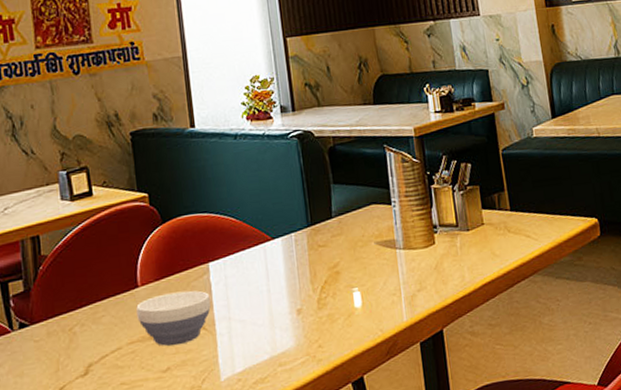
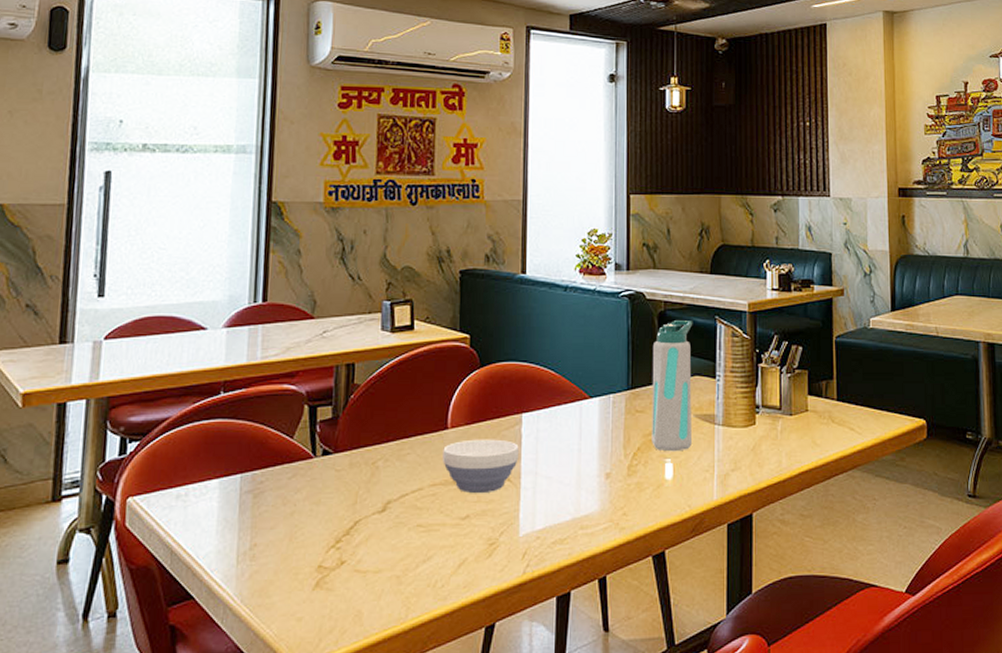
water bottle: none [326,152,376,281] -> present [652,319,693,452]

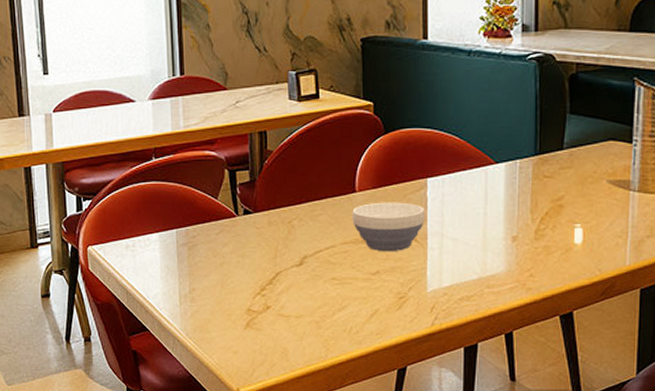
water bottle: present [652,319,693,452] -> none [560,82,608,217]

